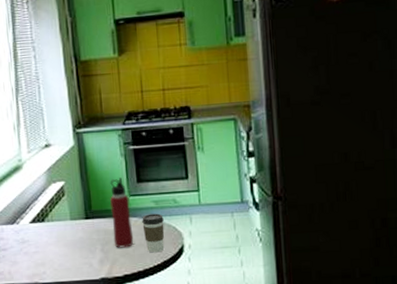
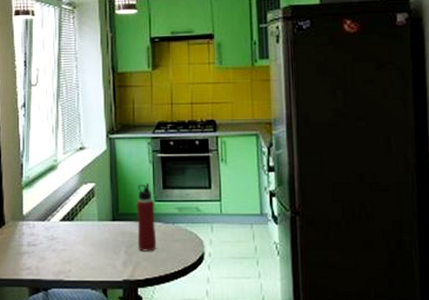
coffee cup: present [142,213,165,253] -> none [165,220,186,259]

